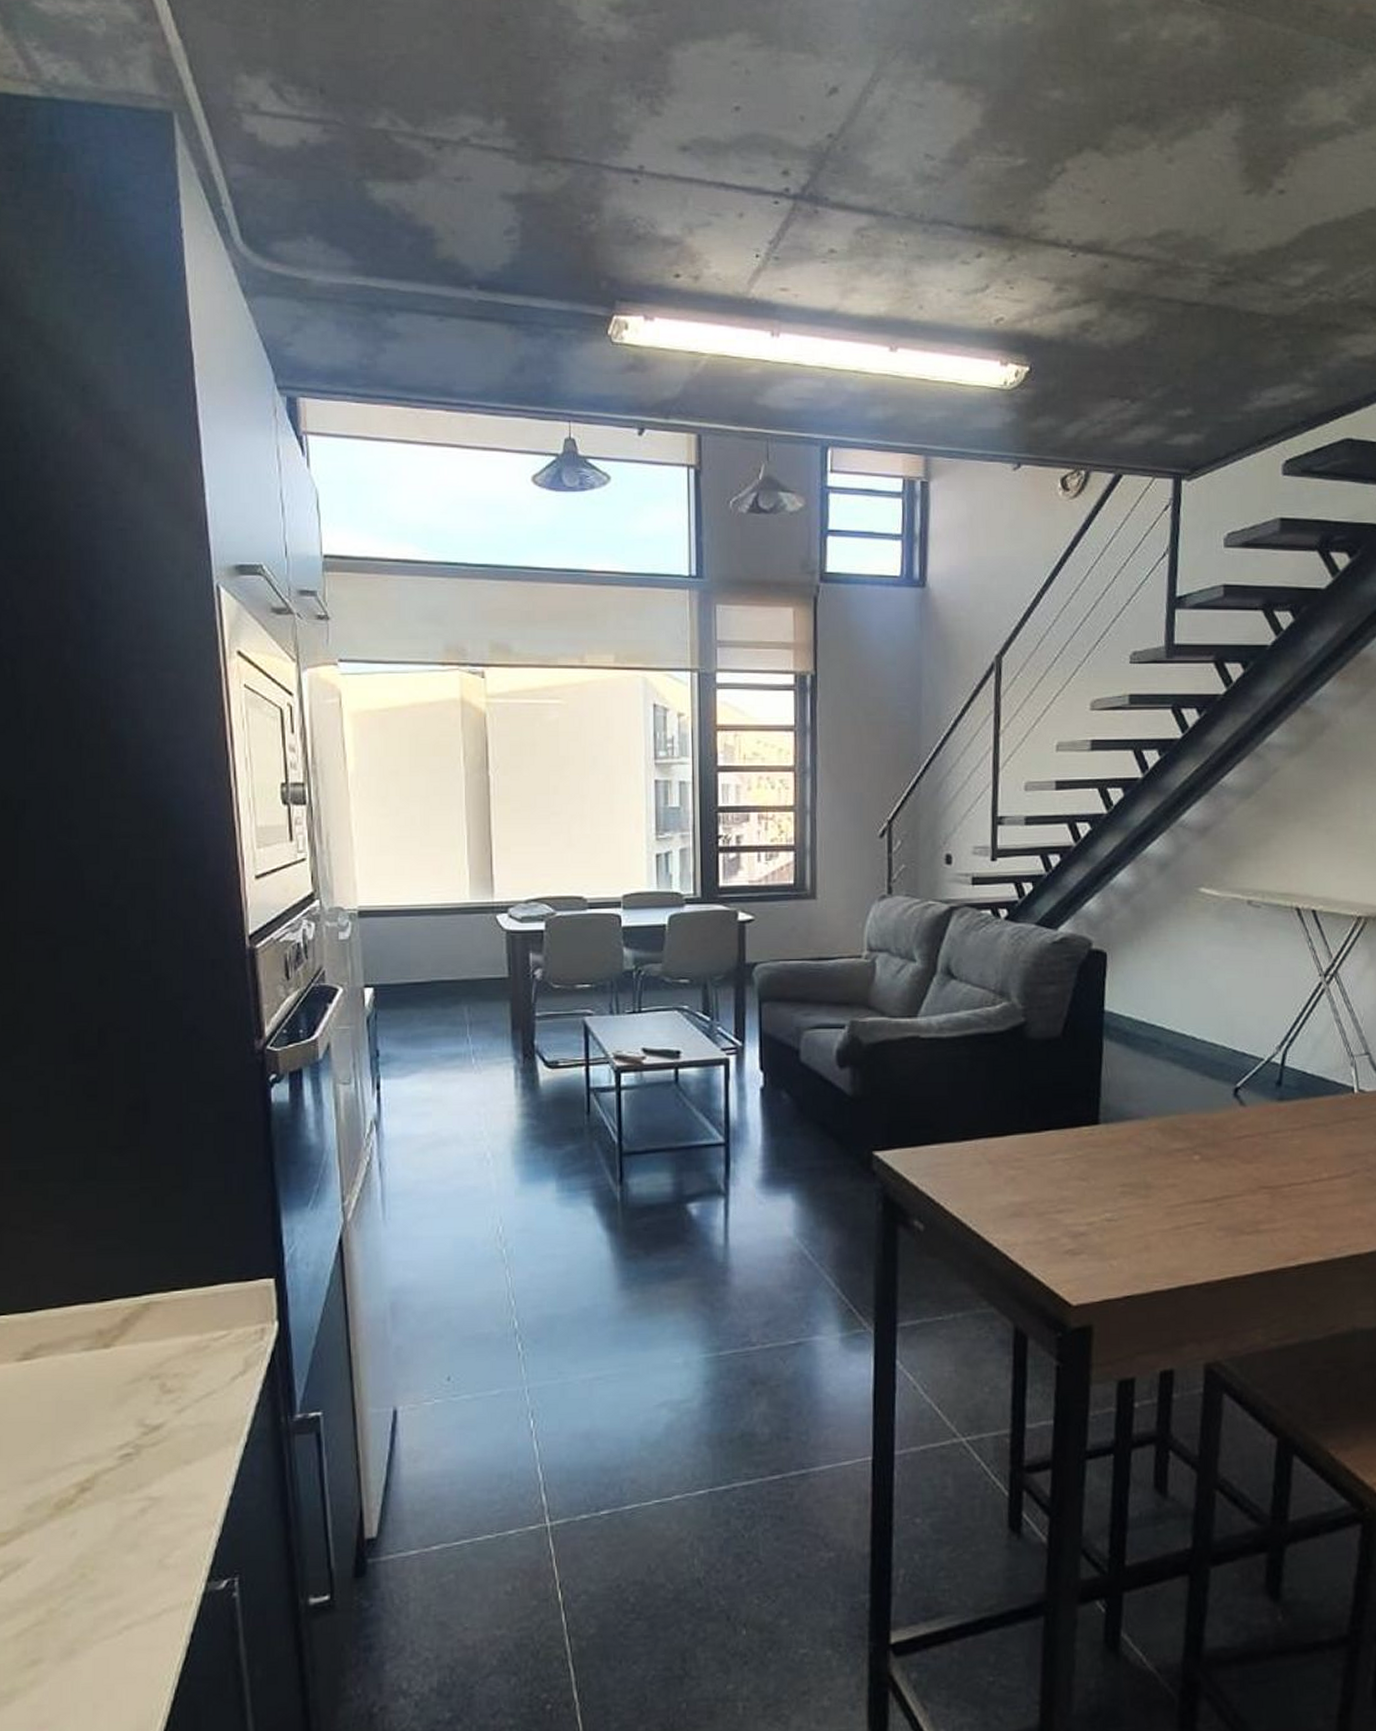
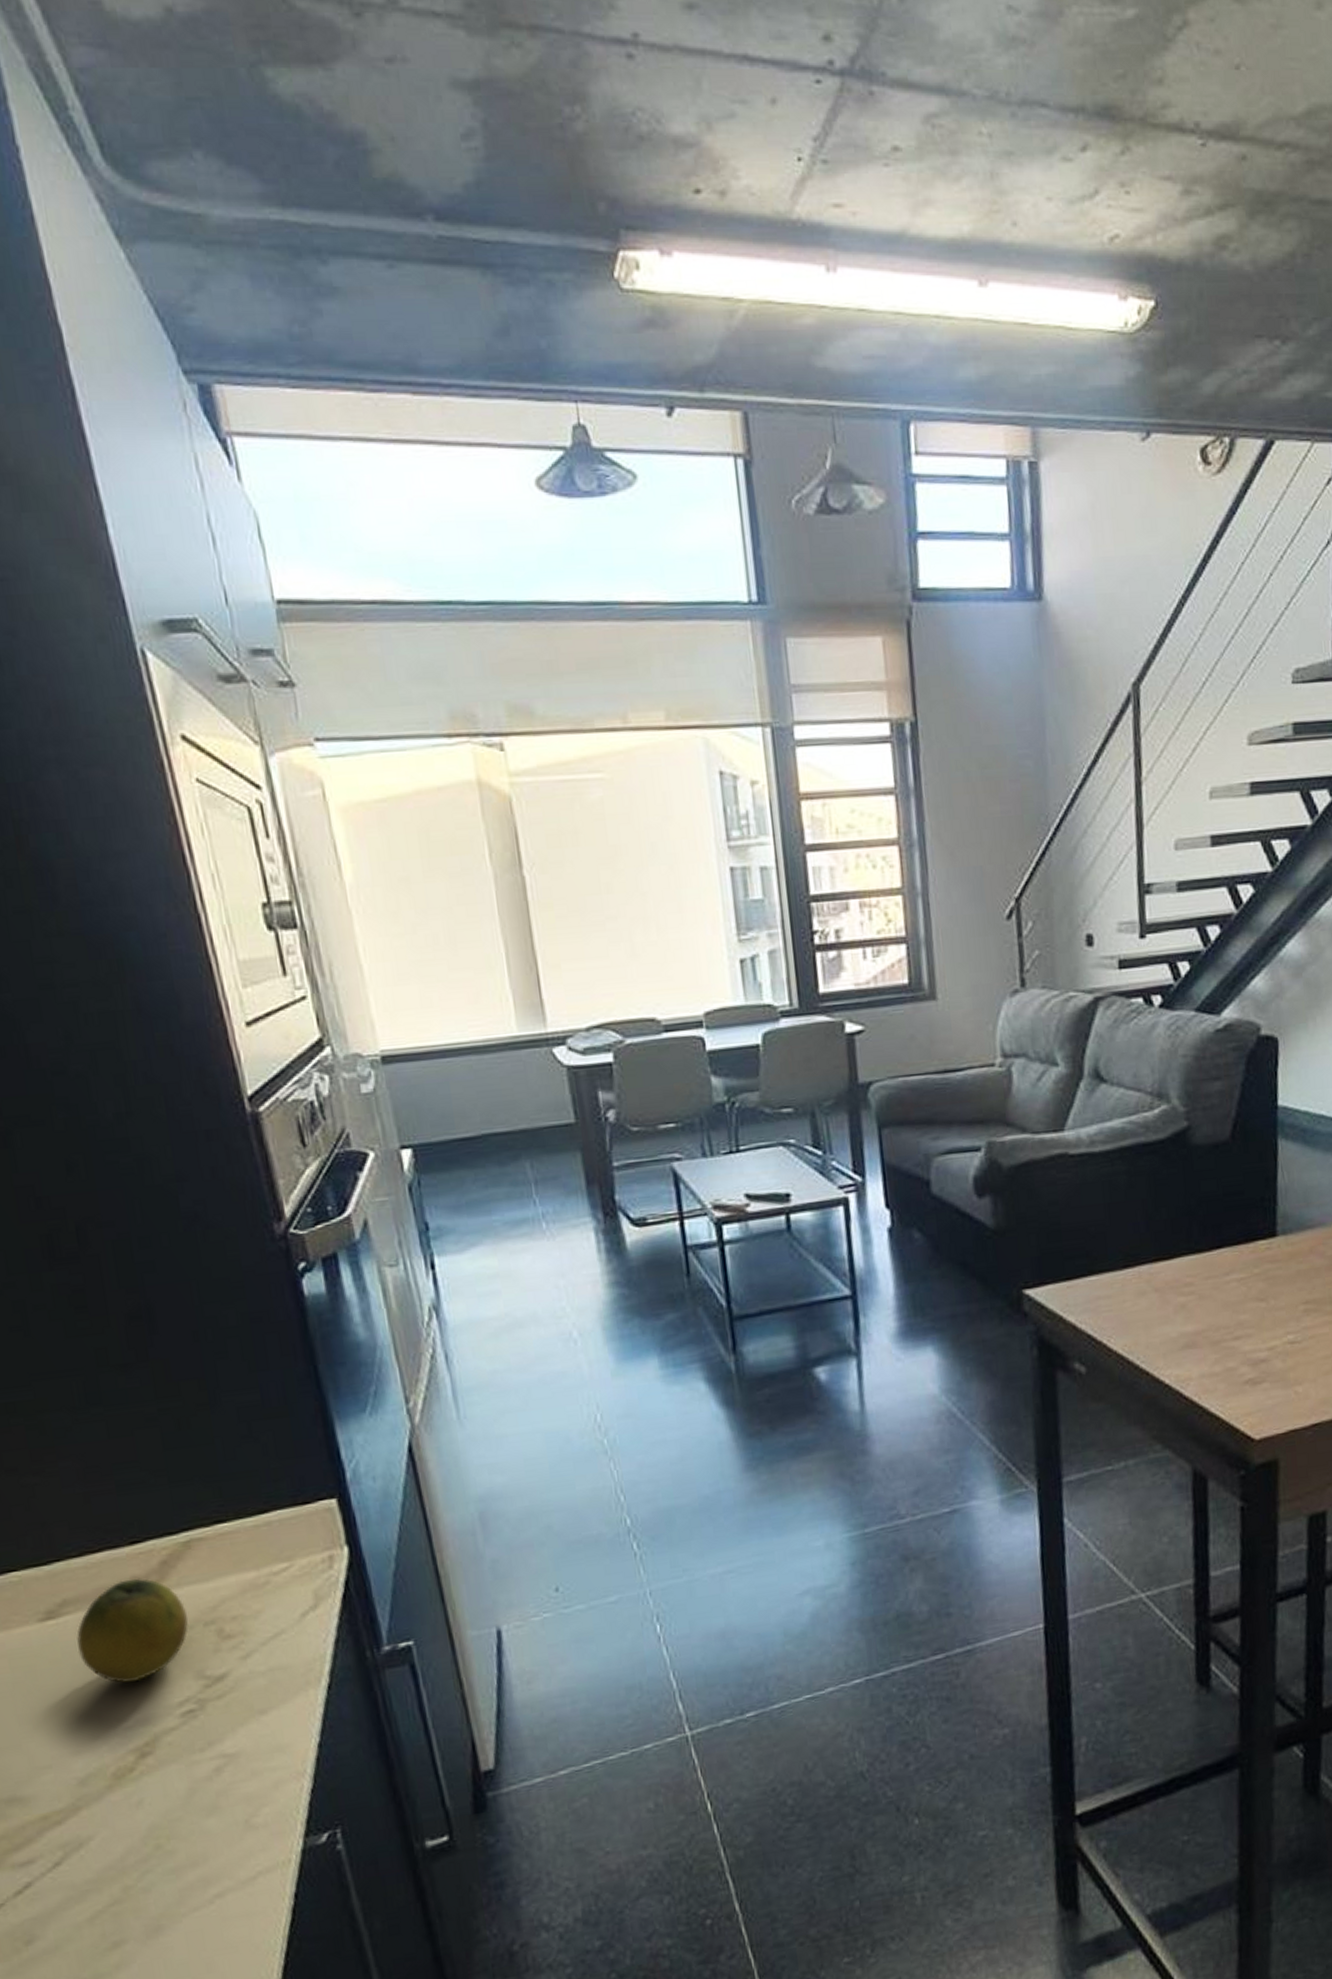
fruit: none [44,1331,137,1424] -> present [77,1578,188,1683]

